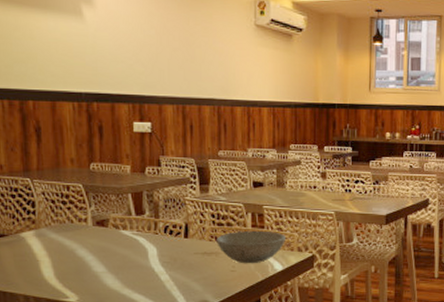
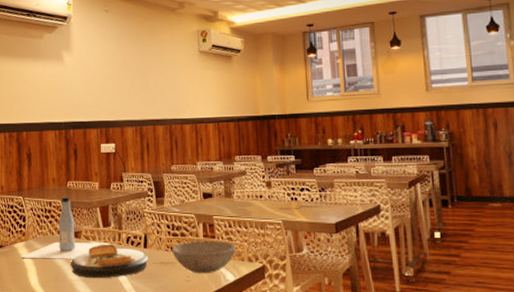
bottle: none [30,181,145,250] -> present [21,197,111,259]
plate: none [94,233,190,270] -> present [69,244,149,279]

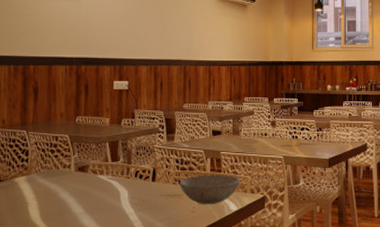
bottle: present [21,197,111,259] -> none [22,132,119,193]
plate: present [69,244,149,279] -> none [74,178,156,212]

